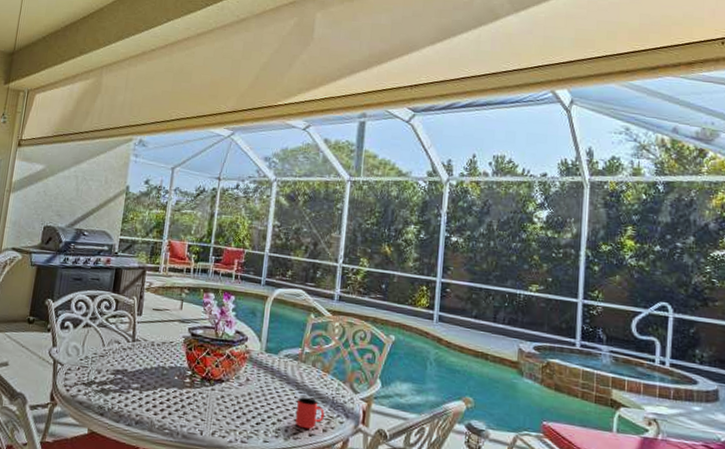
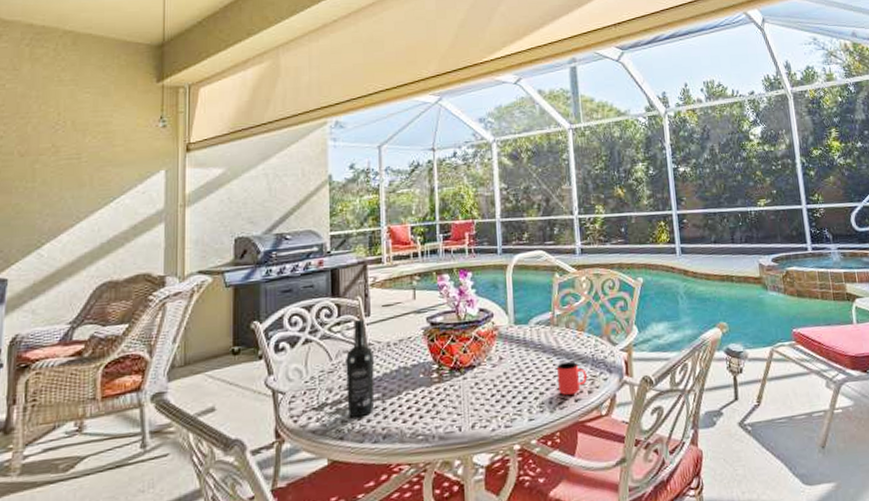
wine bottle: none [110,316,139,401] -> present [346,319,375,418]

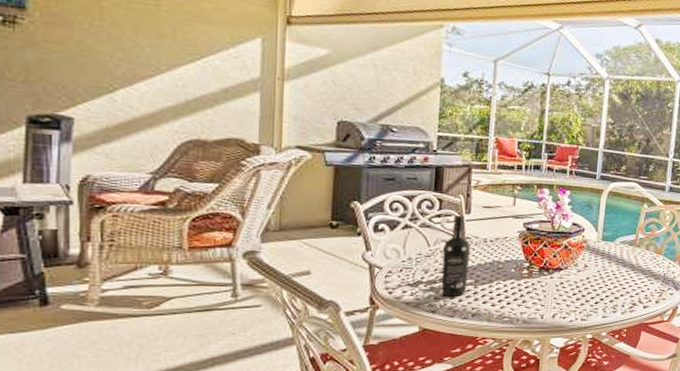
cup: present [557,361,587,396] -> none [631,276,657,303]

